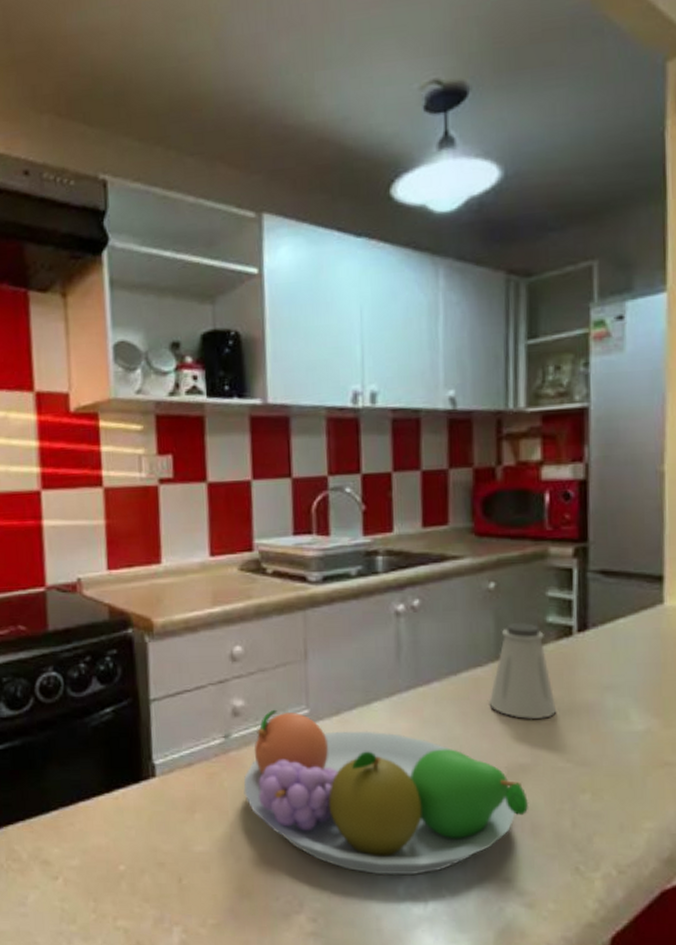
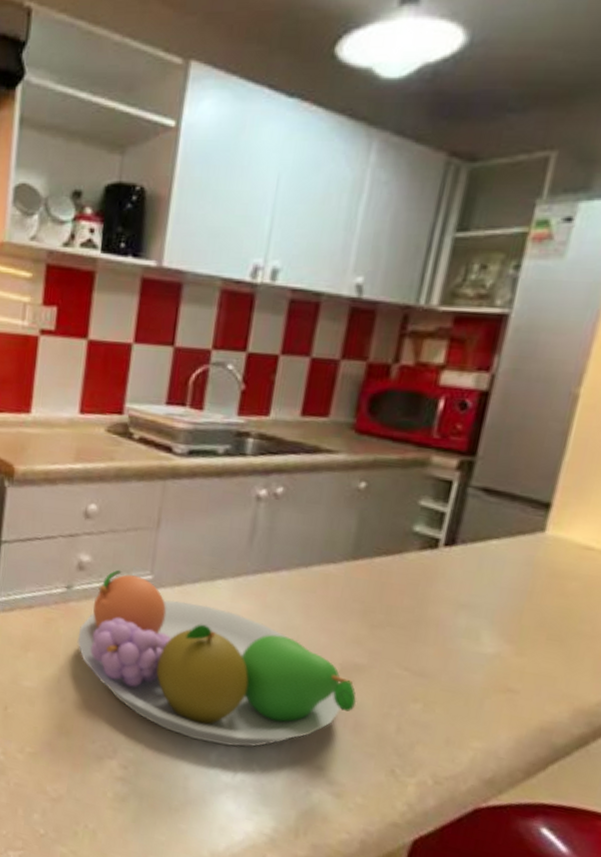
saltshaker: present [489,622,557,720] -> none [335,525,408,625]

